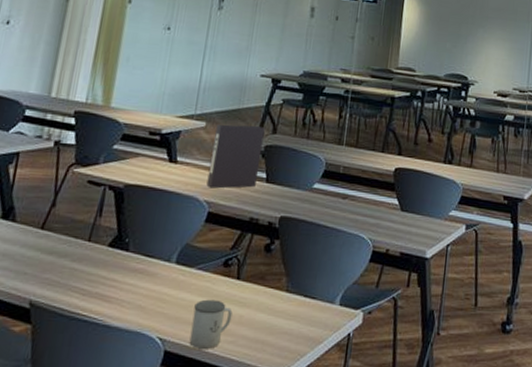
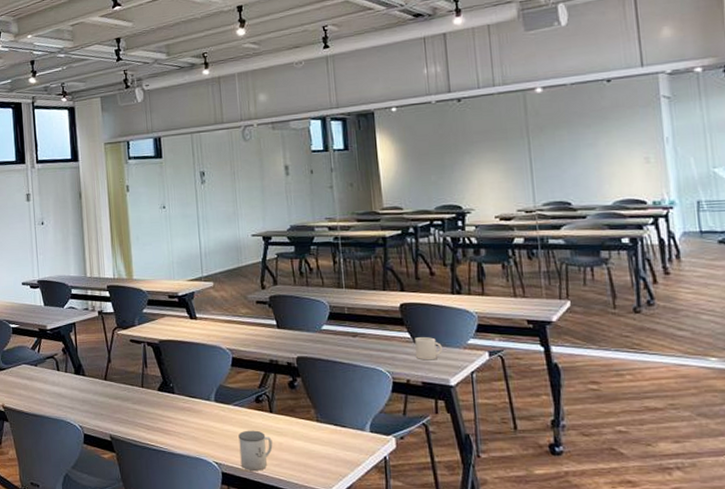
binder: present [206,124,265,189] -> none [223,279,269,338]
mug: none [400,205,427,230] -> present [415,337,444,361]

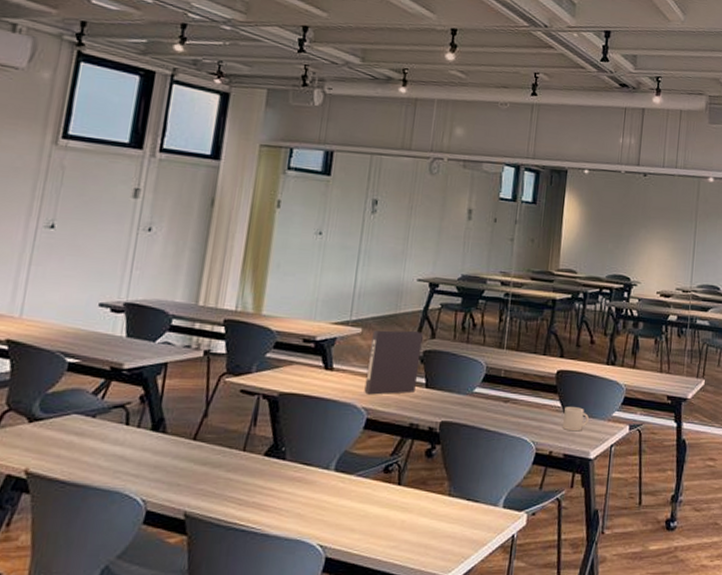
binder: none [223,279,269,338] -> present [364,330,423,395]
mug: present [238,430,273,471] -> none [350,505,394,554]

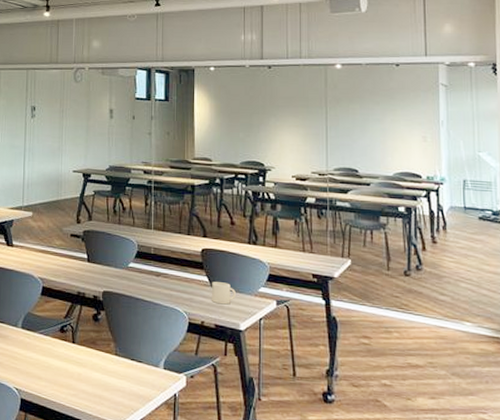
binder: present [364,330,423,395] -> none [39,213,82,267]

